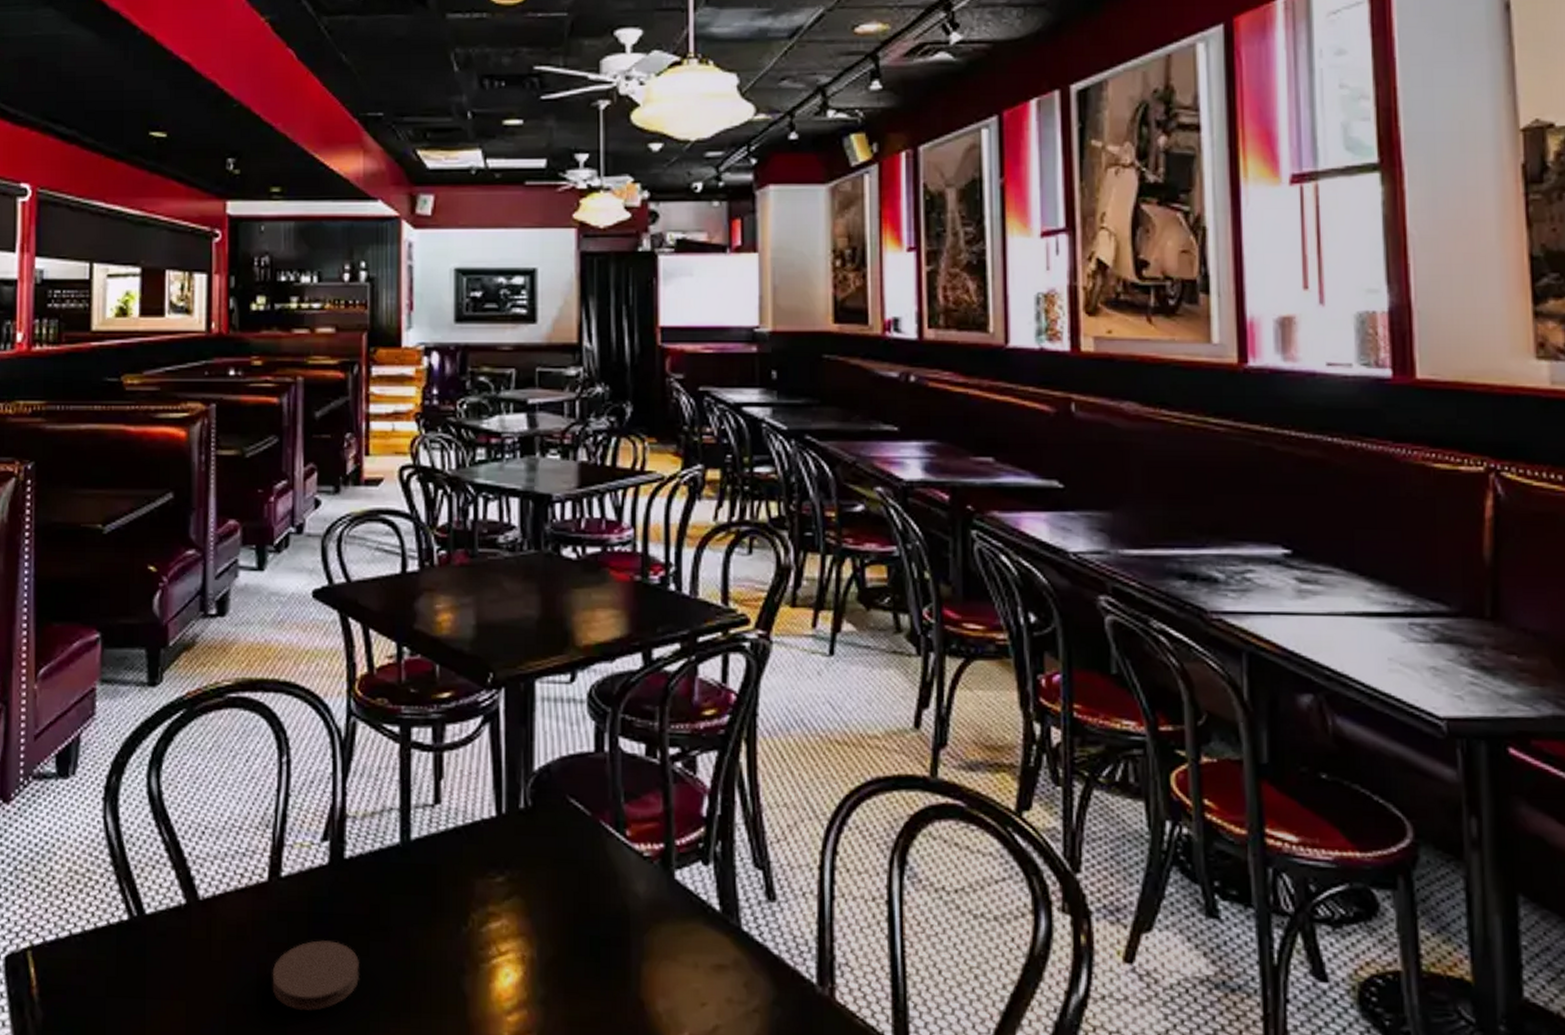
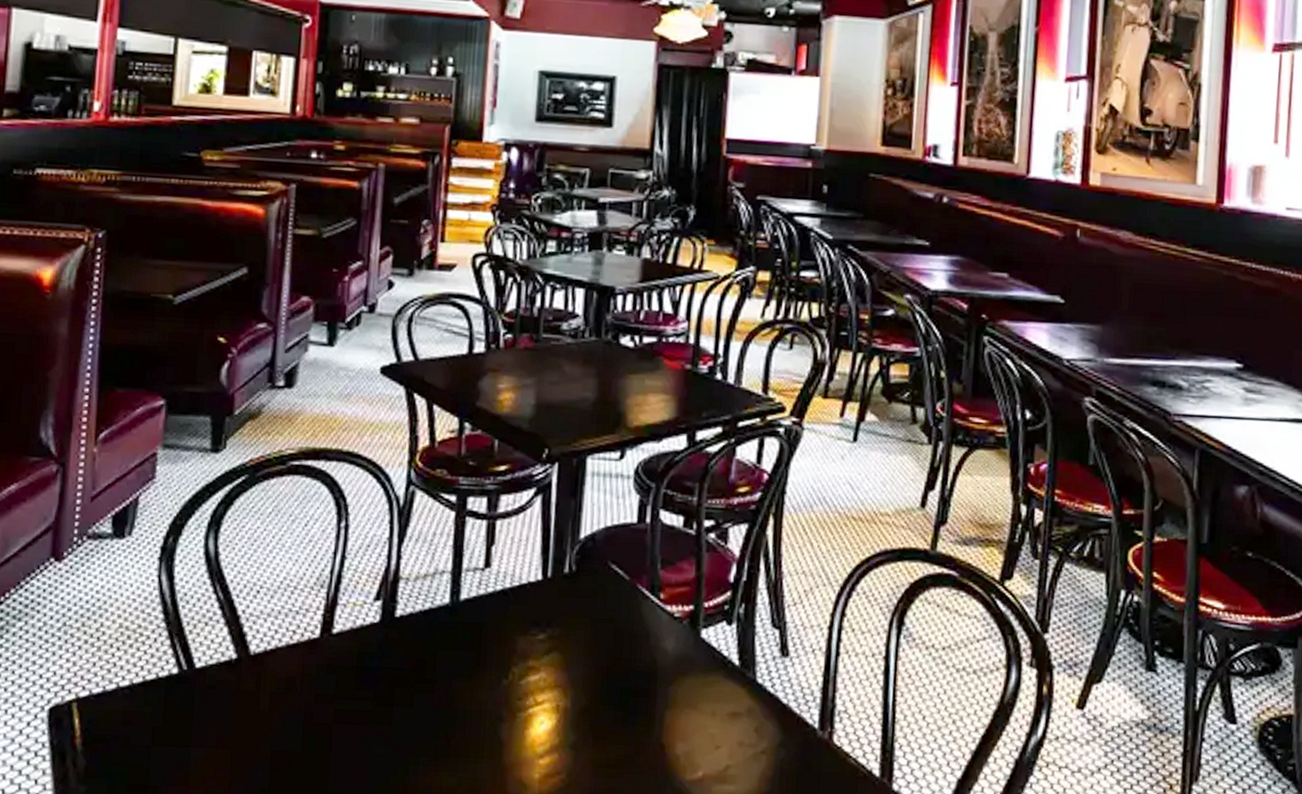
coaster: present [272,940,360,1012] -> none [317,692,403,757]

